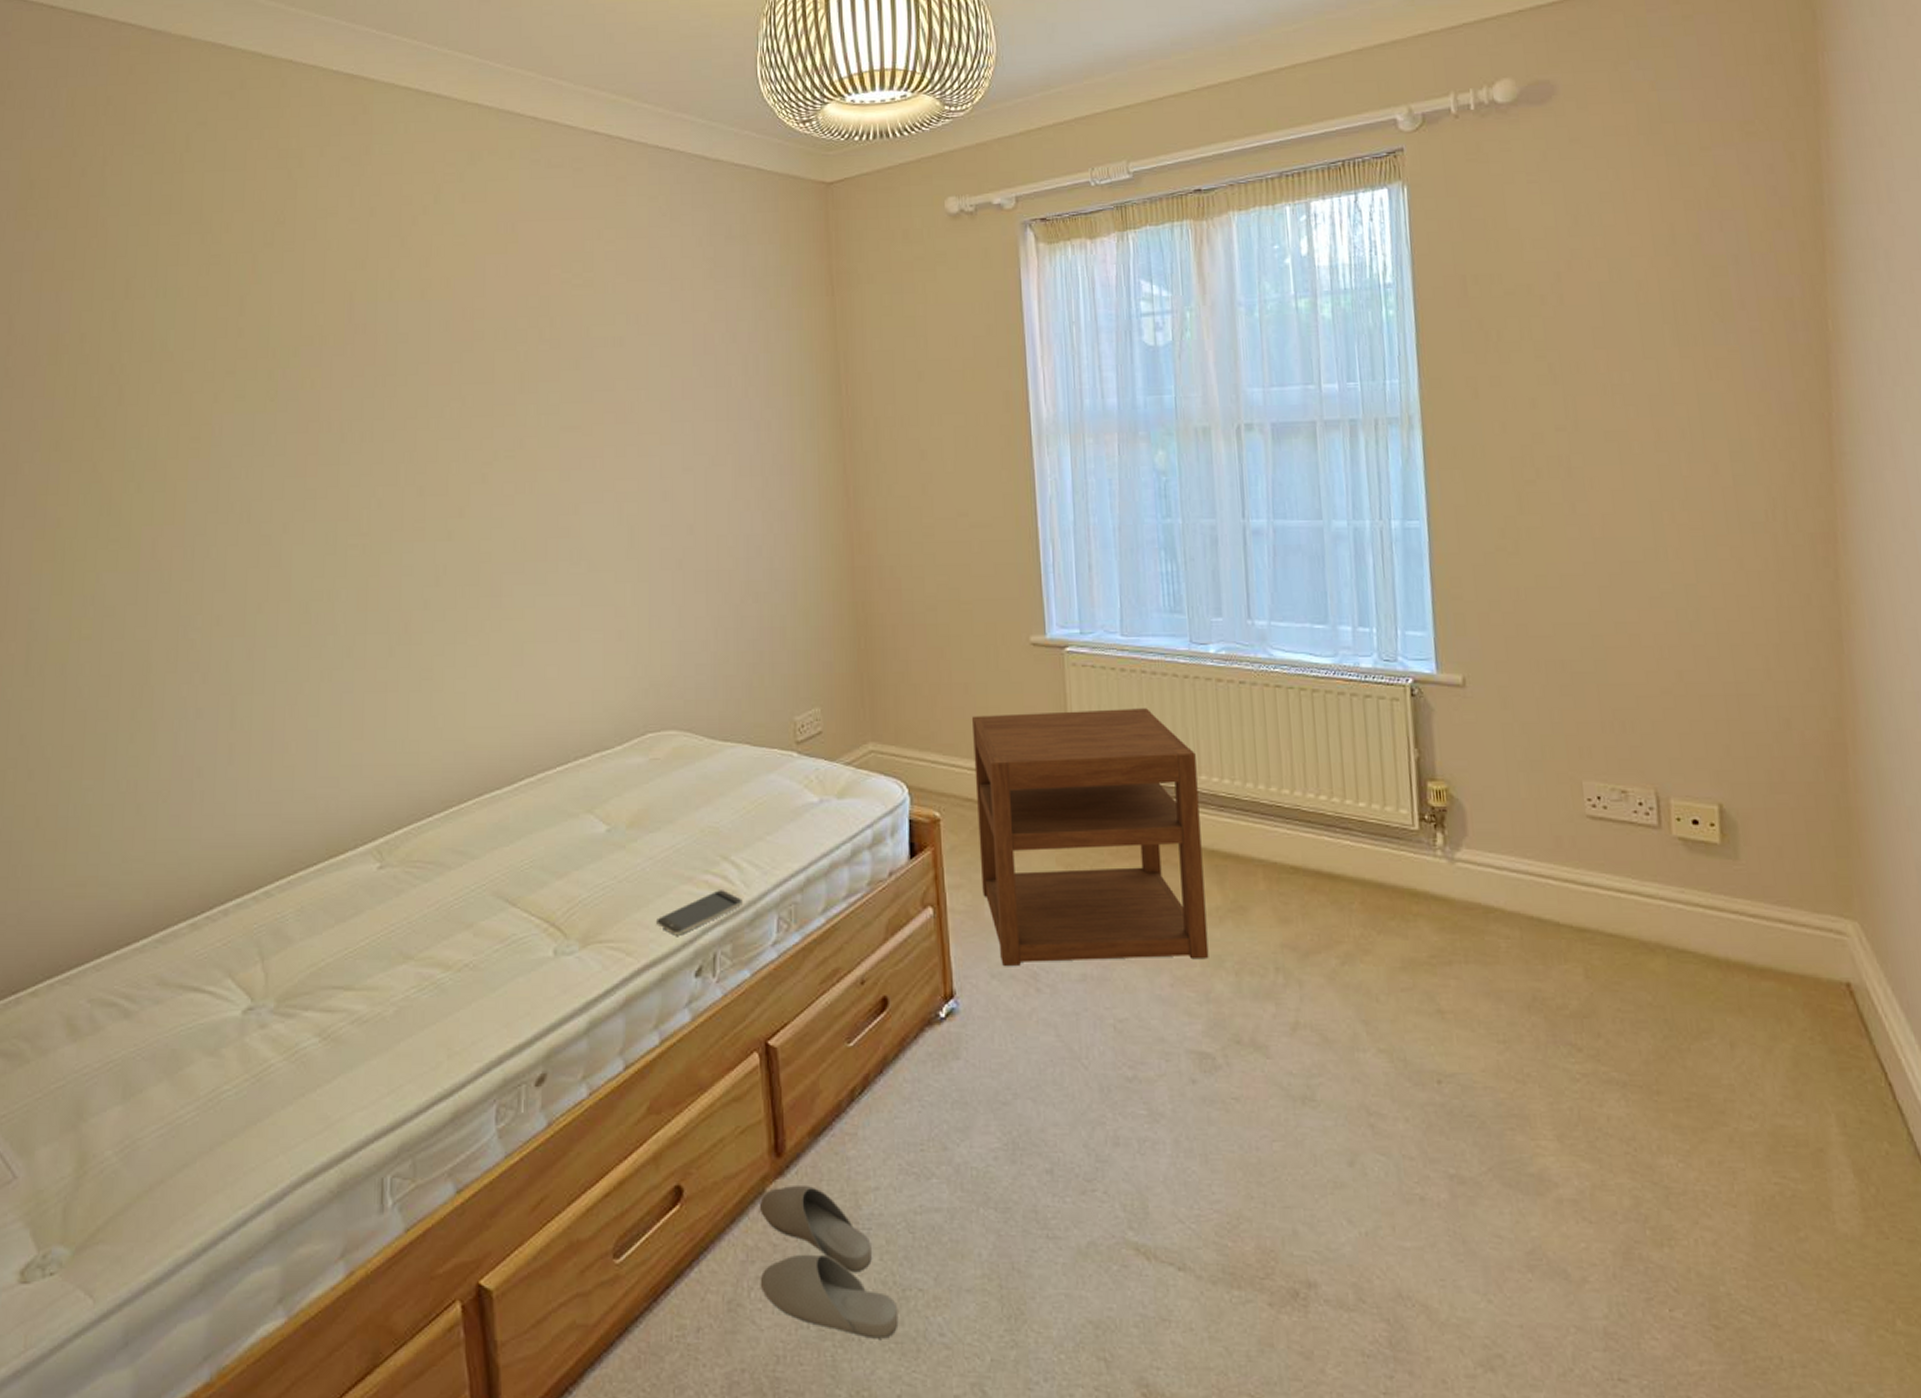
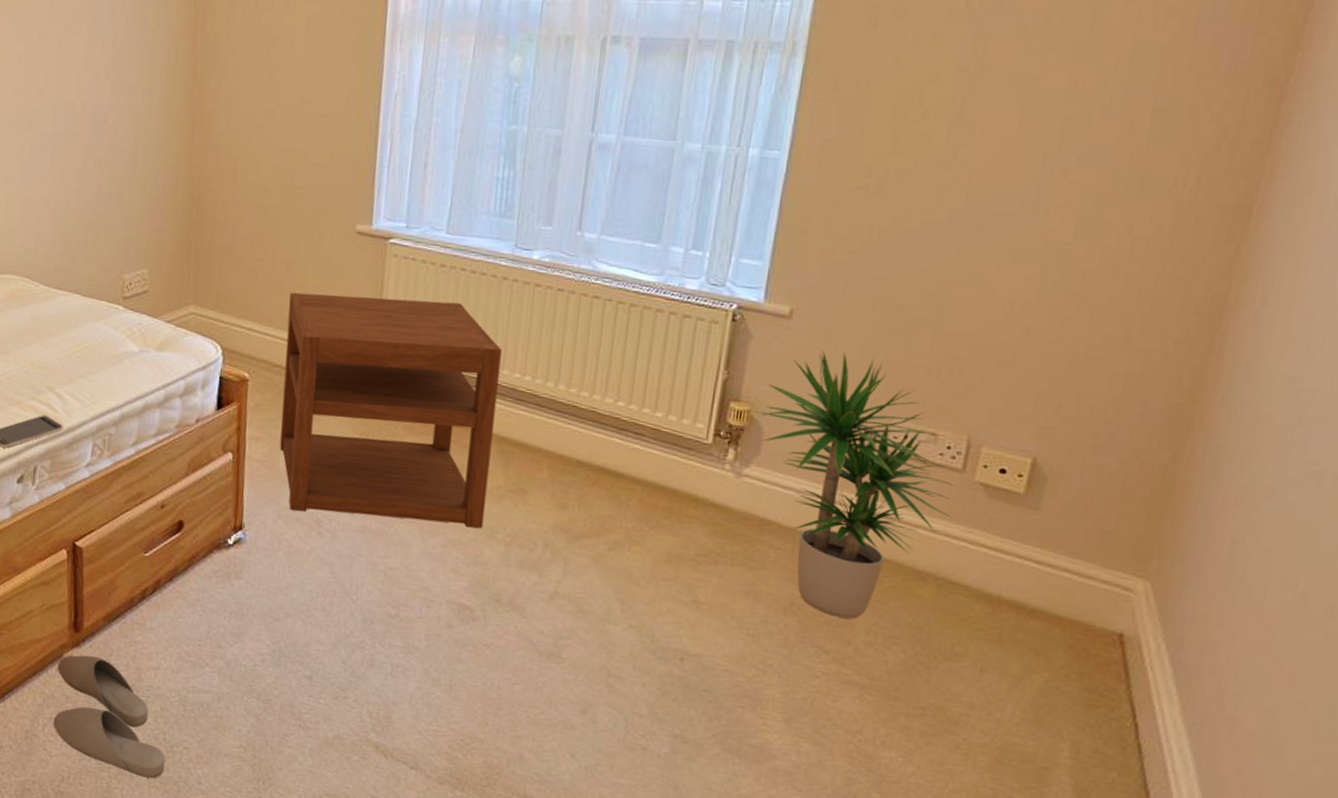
potted plant: none [1453,716,1666,1007] -> present [755,350,956,619]

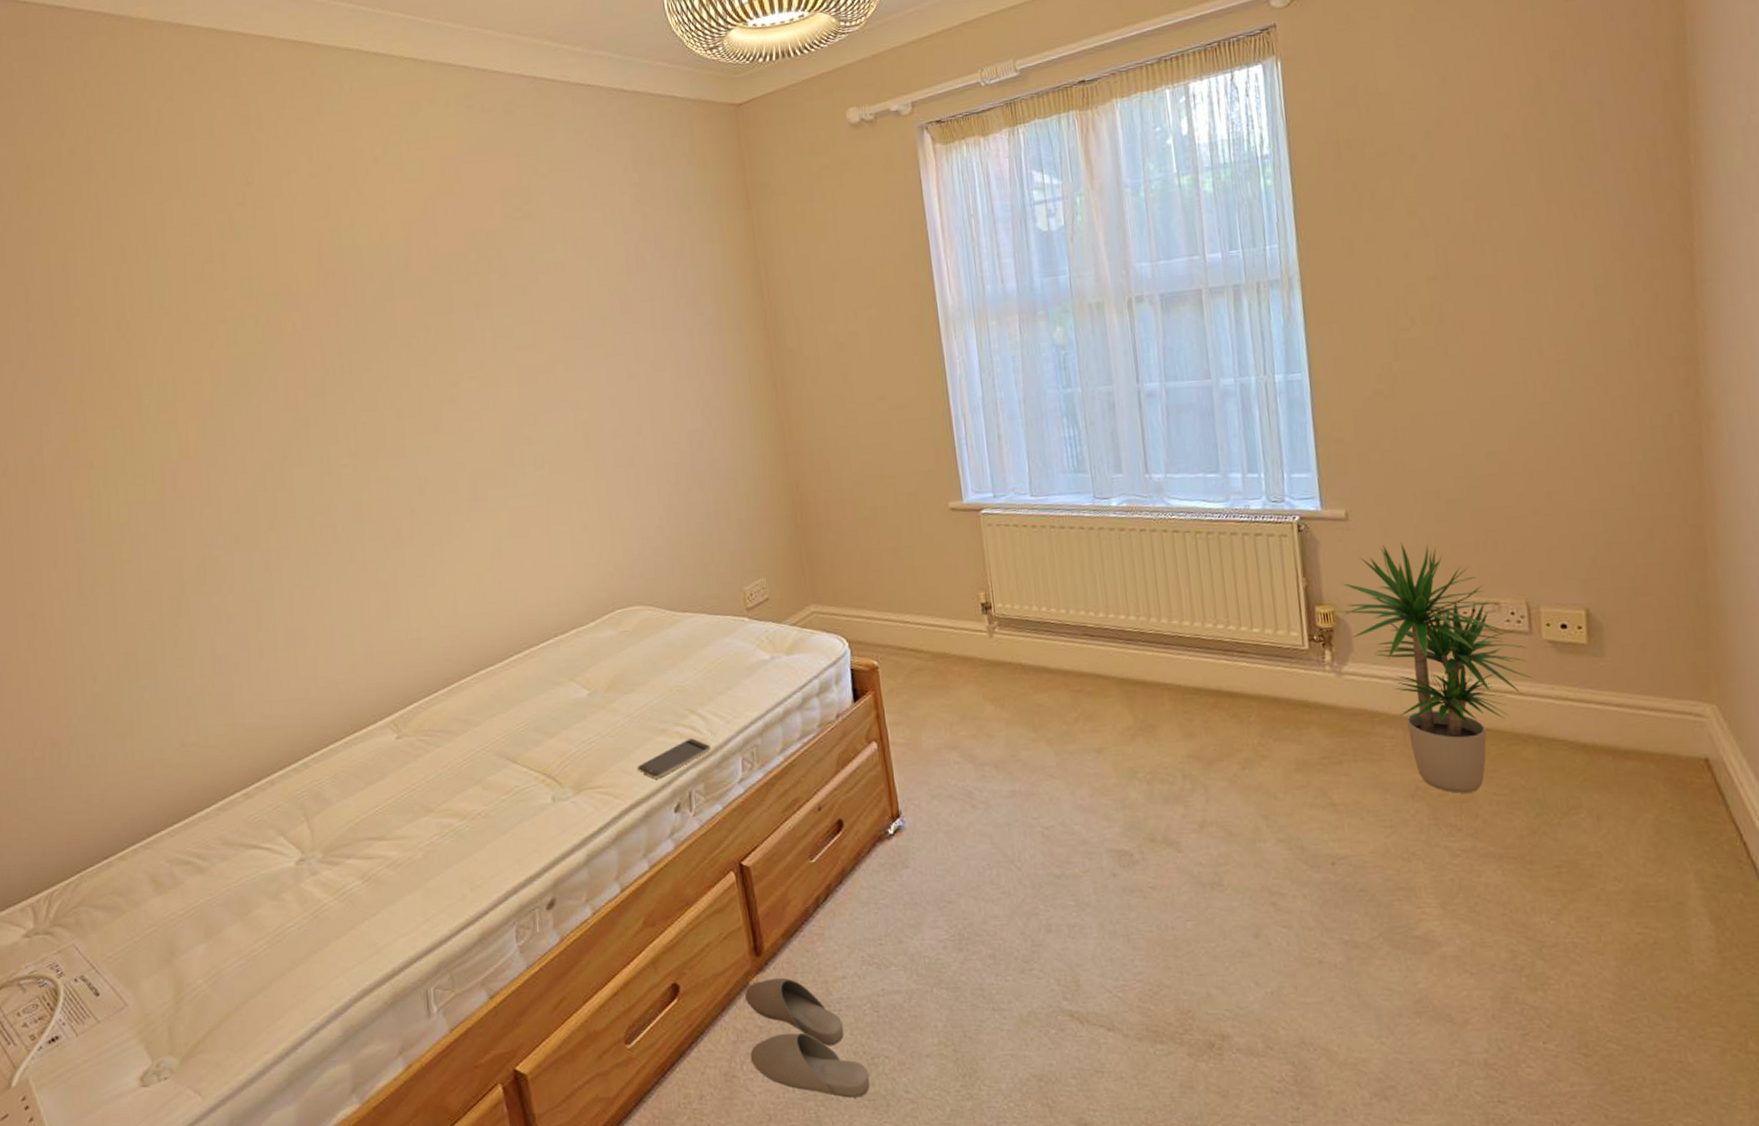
nightstand: present [280,292,502,528] -> none [901,559,1123,788]

